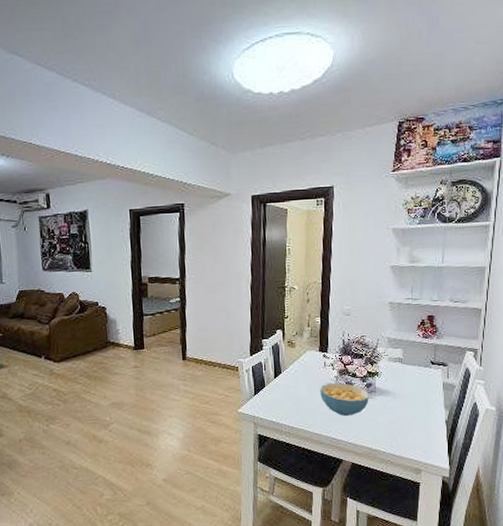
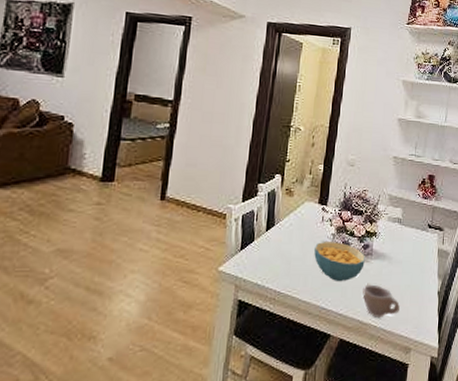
cup: none [369,417,407,445] -> present [362,284,400,317]

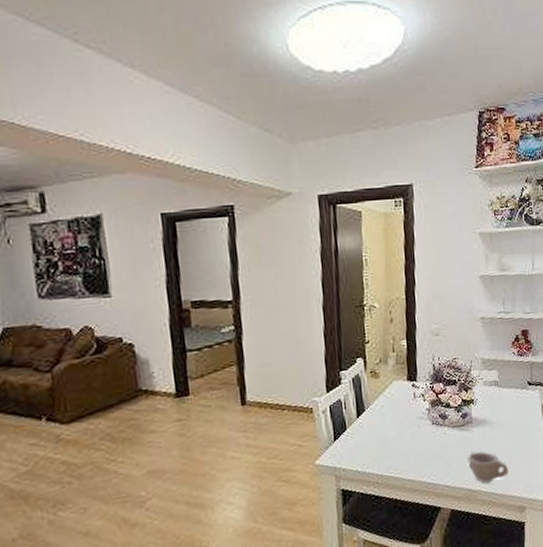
cereal bowl: present [314,242,366,281] -> none [411,415,466,455]

